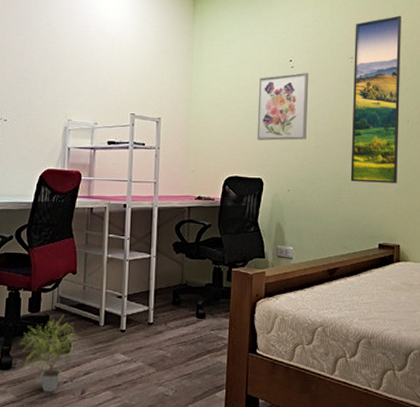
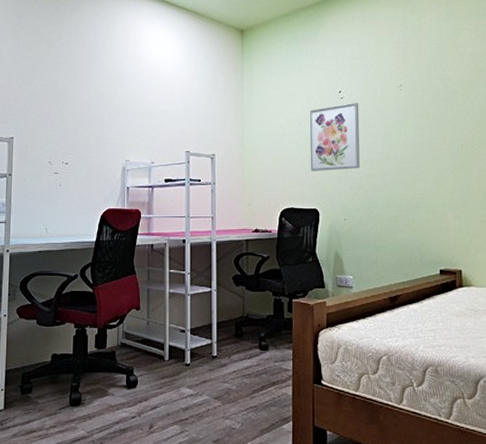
potted plant: present [19,314,78,392] -> none [87,350,144,427]
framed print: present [350,15,401,184] -> none [402,41,455,208]

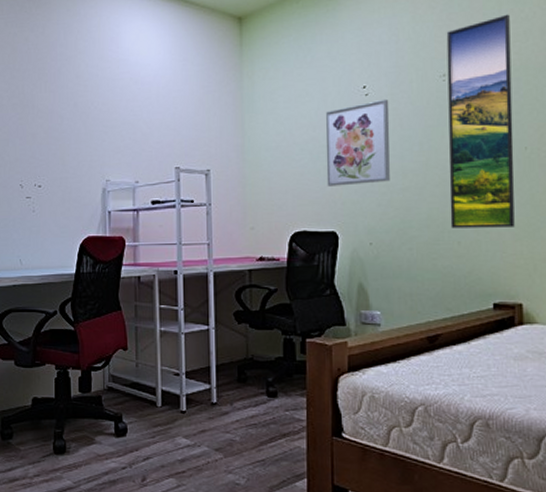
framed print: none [402,41,455,208] -> present [446,14,515,228]

